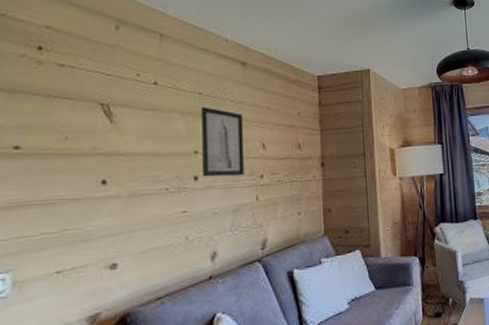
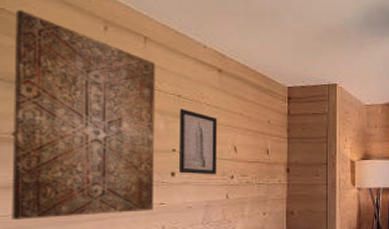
wall art: none [13,15,175,244] -> present [11,10,155,220]

